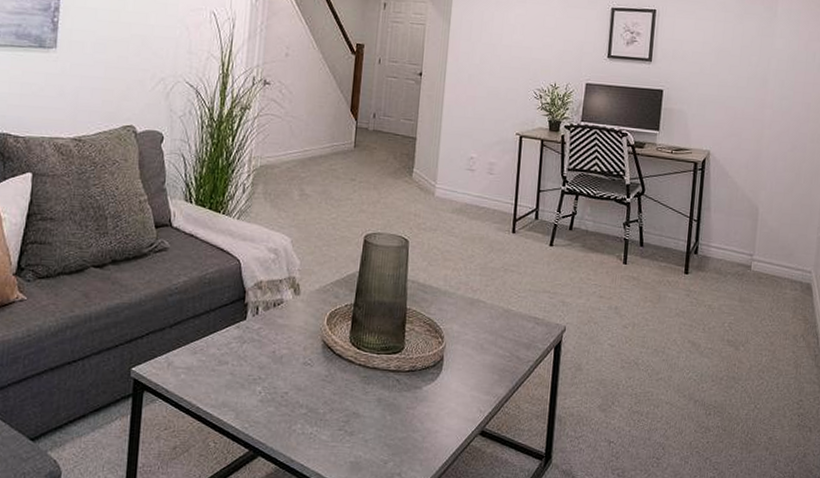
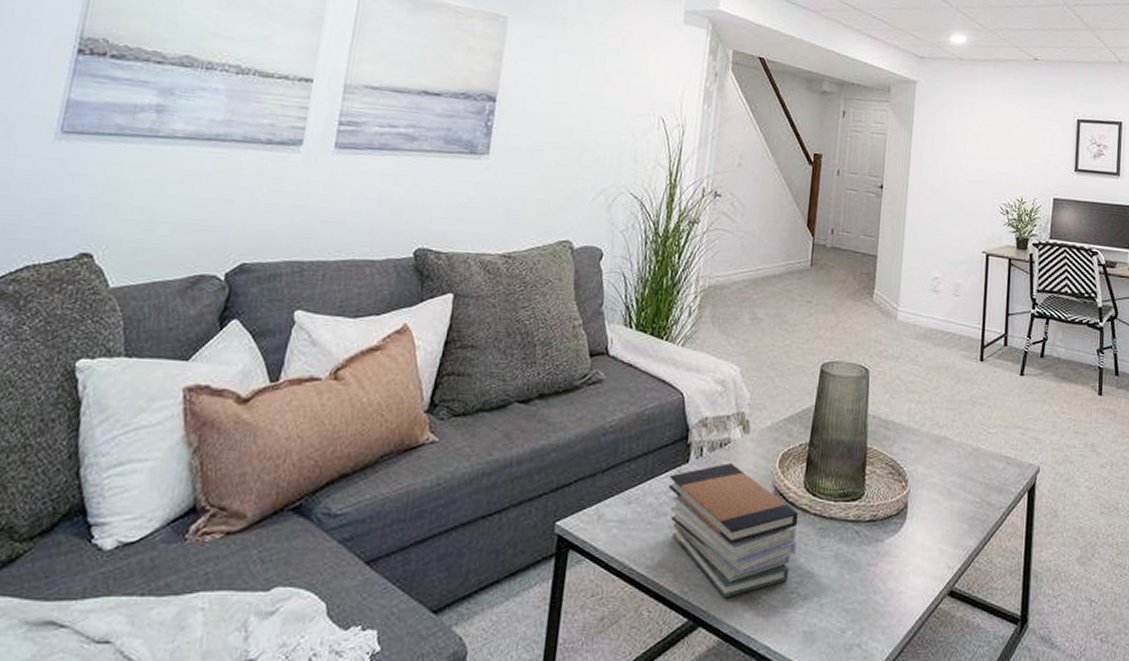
book stack: none [229,320,345,433] -> present [669,463,799,598]

